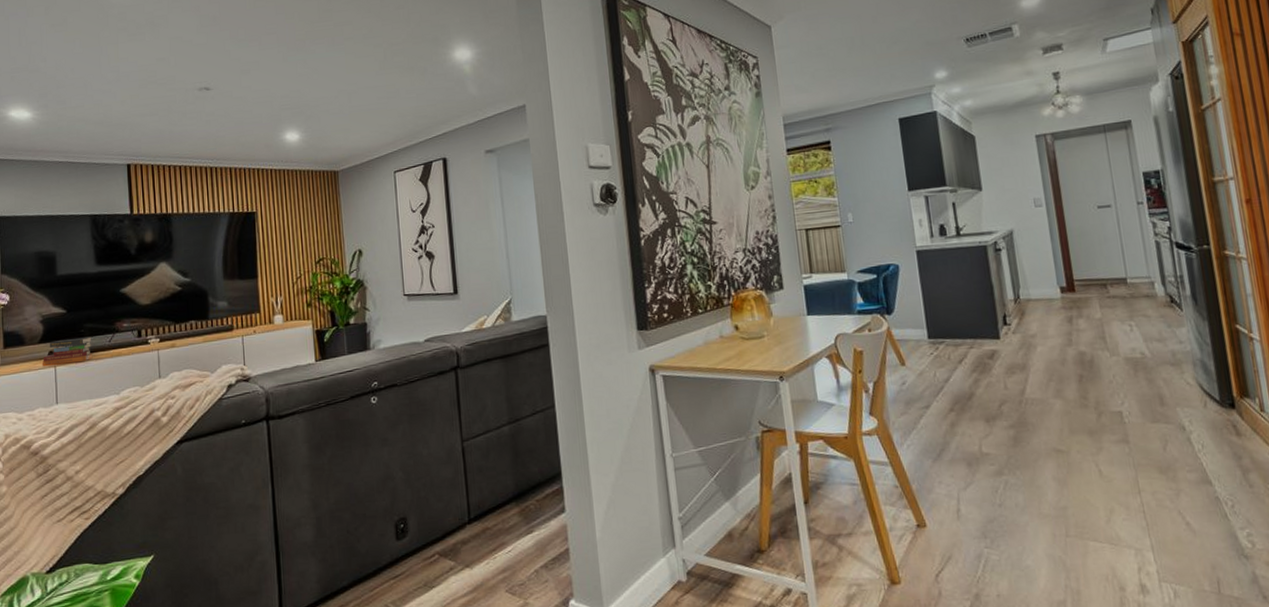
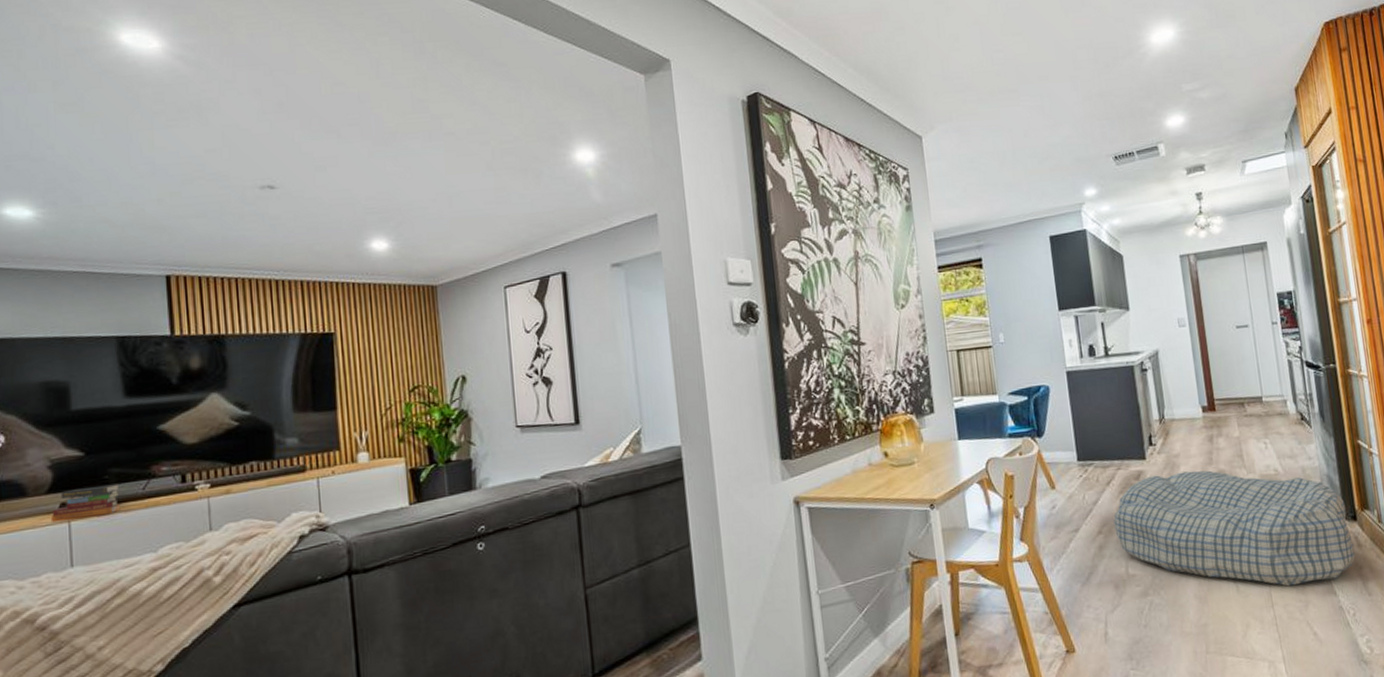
dog bed: none [966,351,1234,473] -> present [1113,470,1355,587]

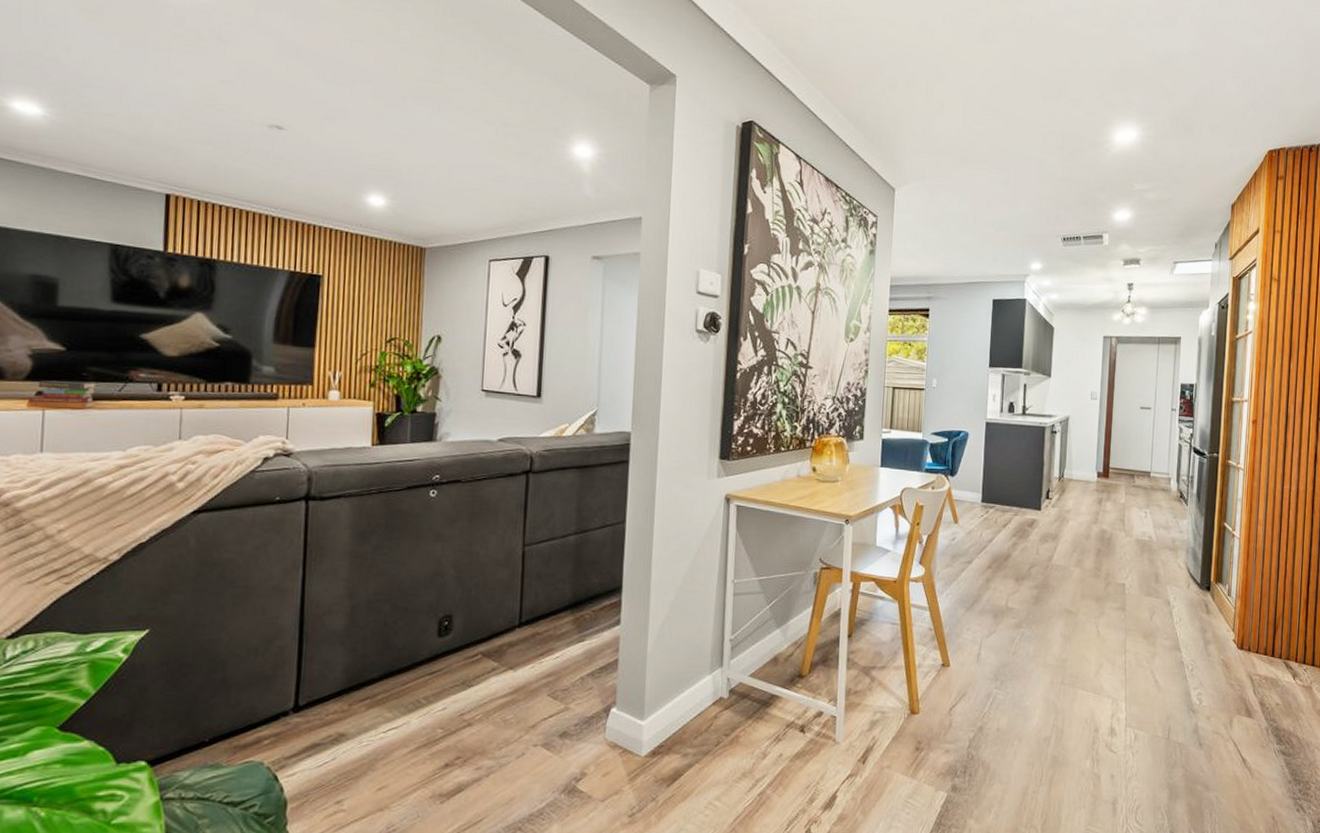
dog bed: present [1113,470,1355,587] -> none [1003,525,1204,638]

